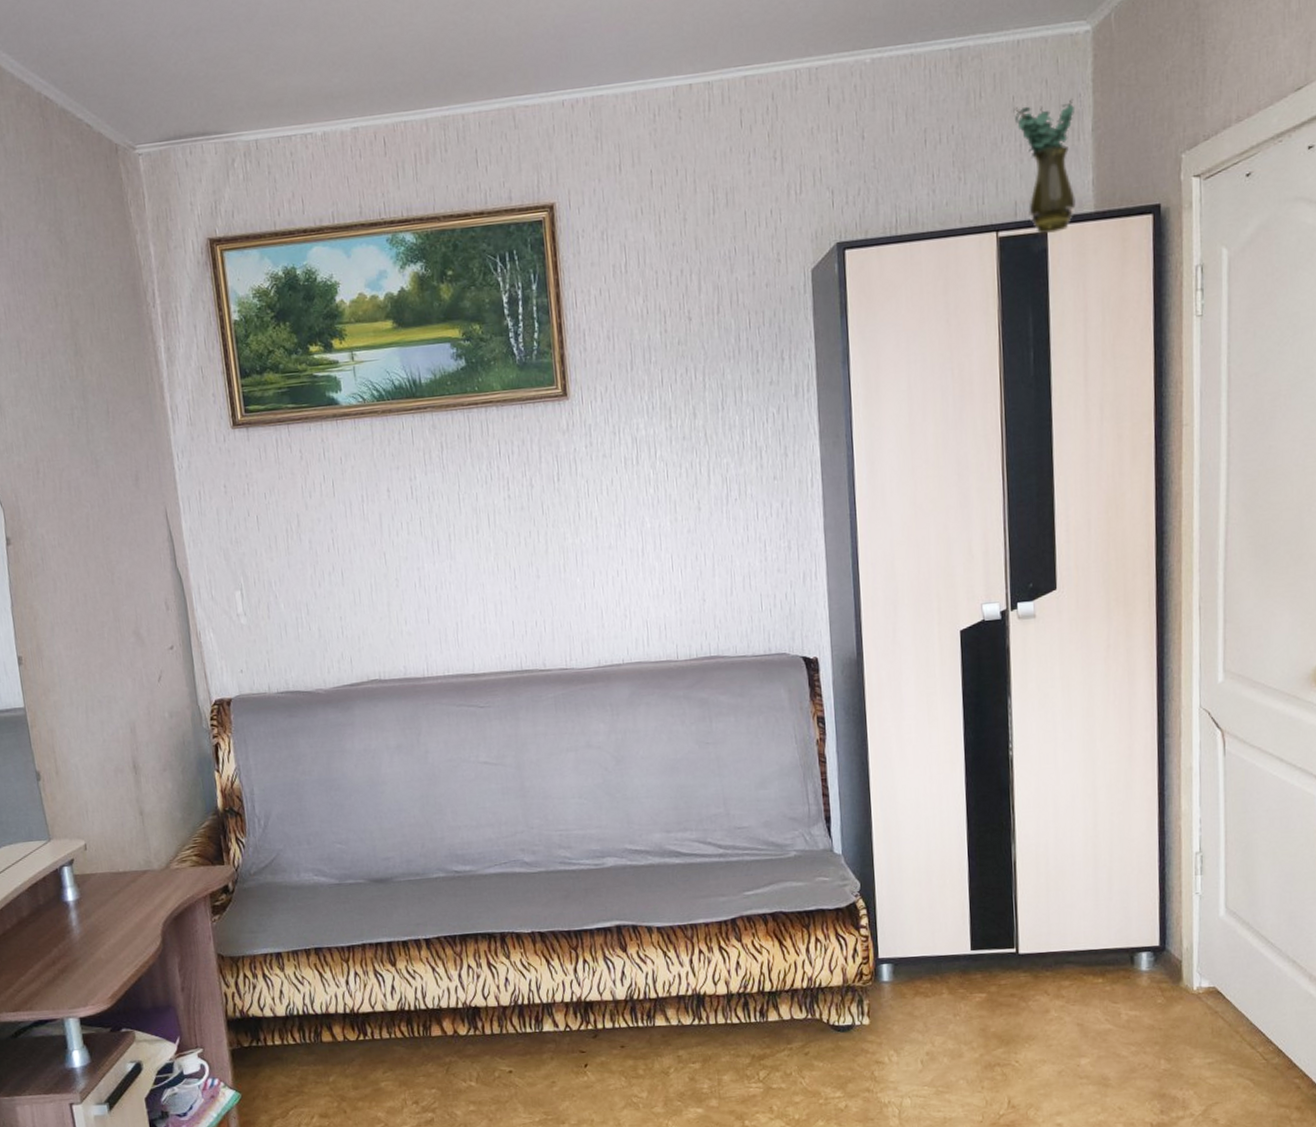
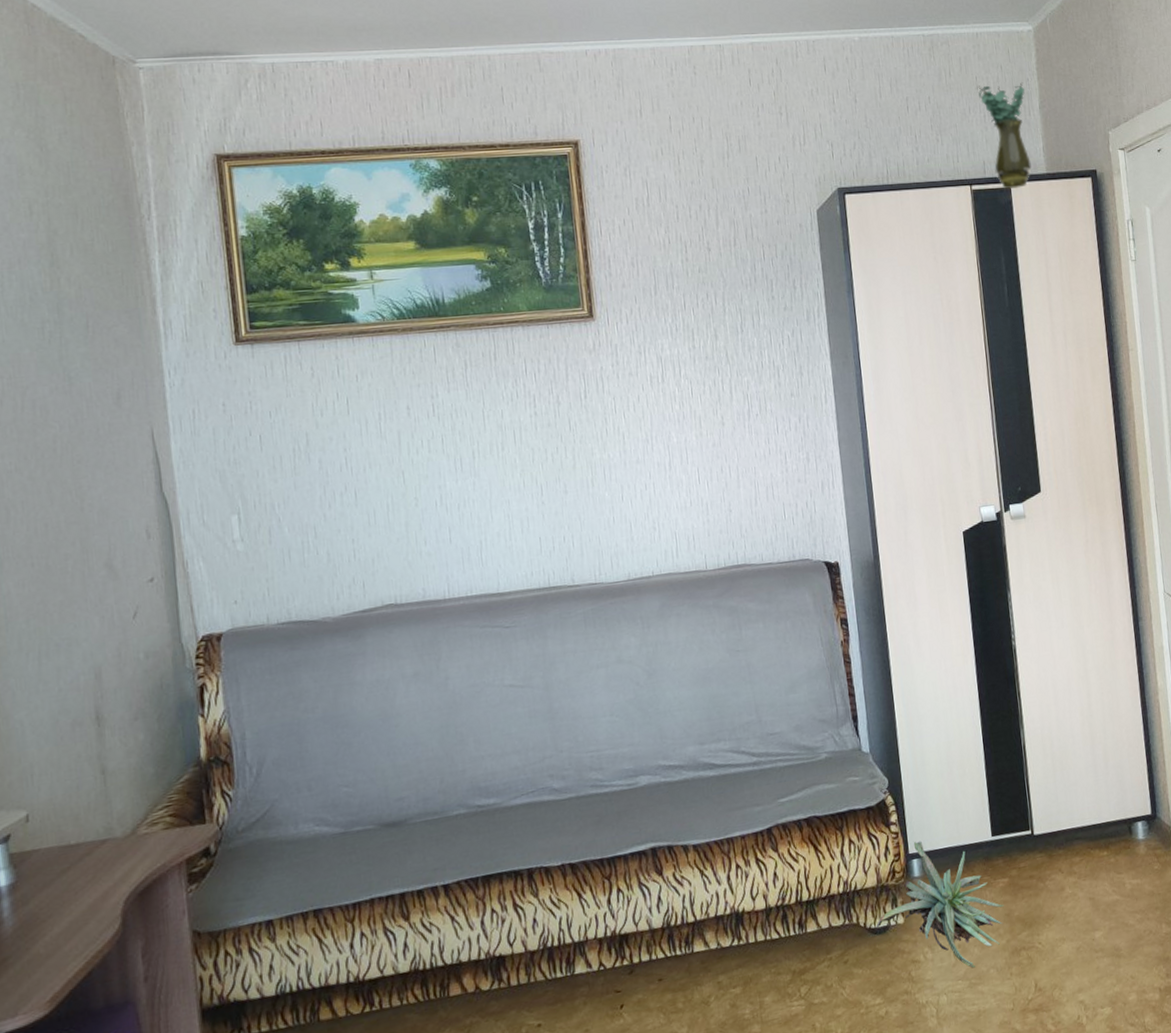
plant: none [839,947,980,1077] -> present [876,841,1005,968]

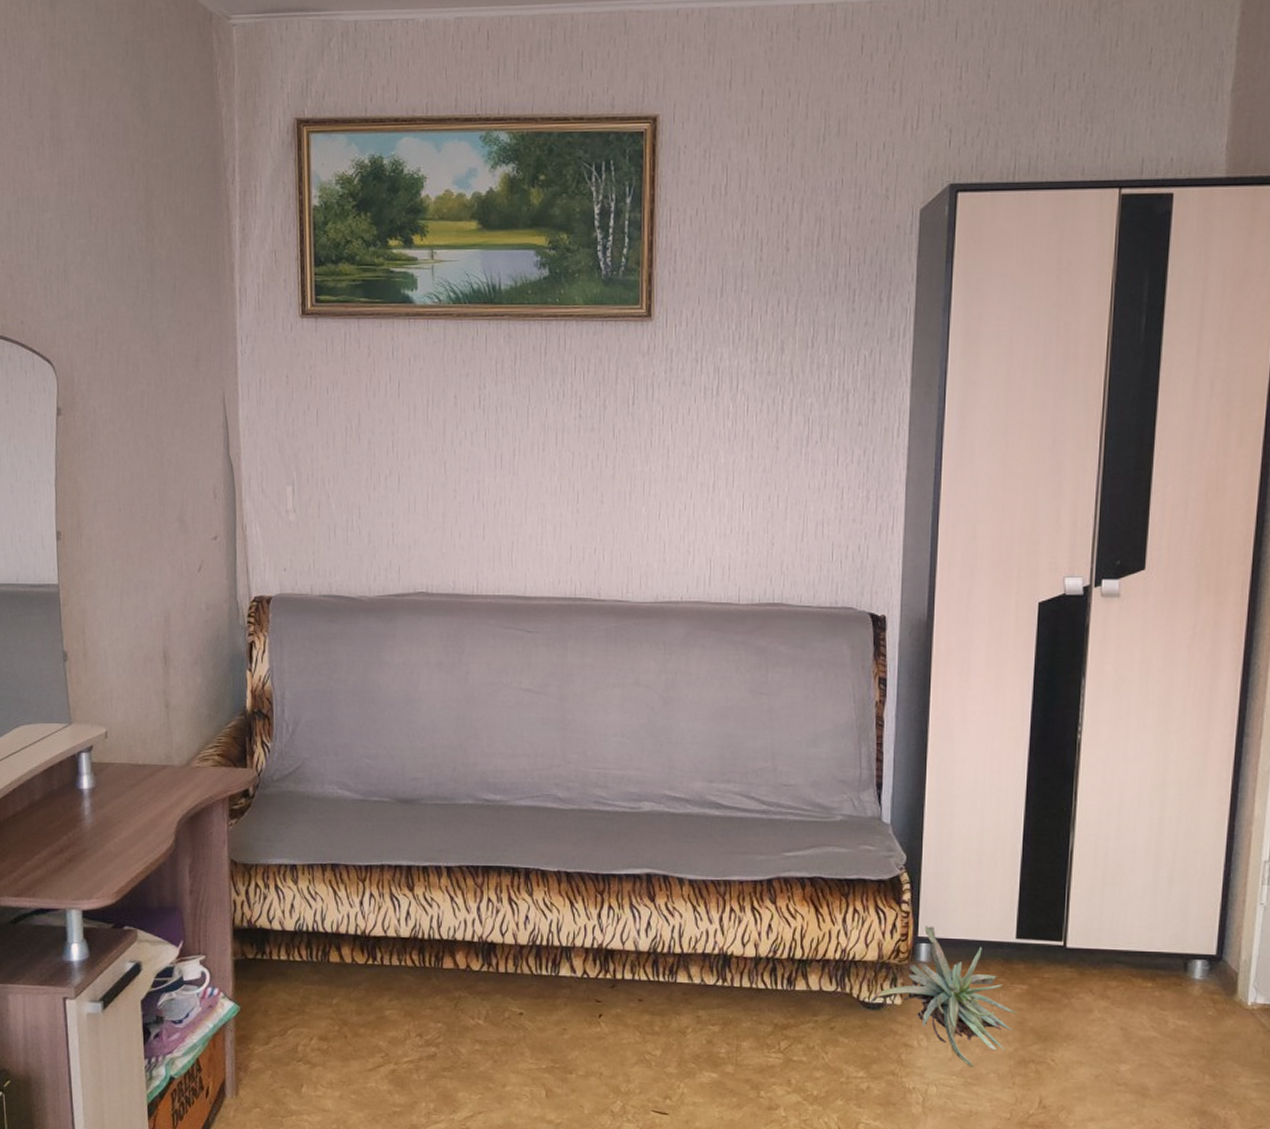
vase: present [978,82,1032,189] -> none [1151,56,1215,195]

